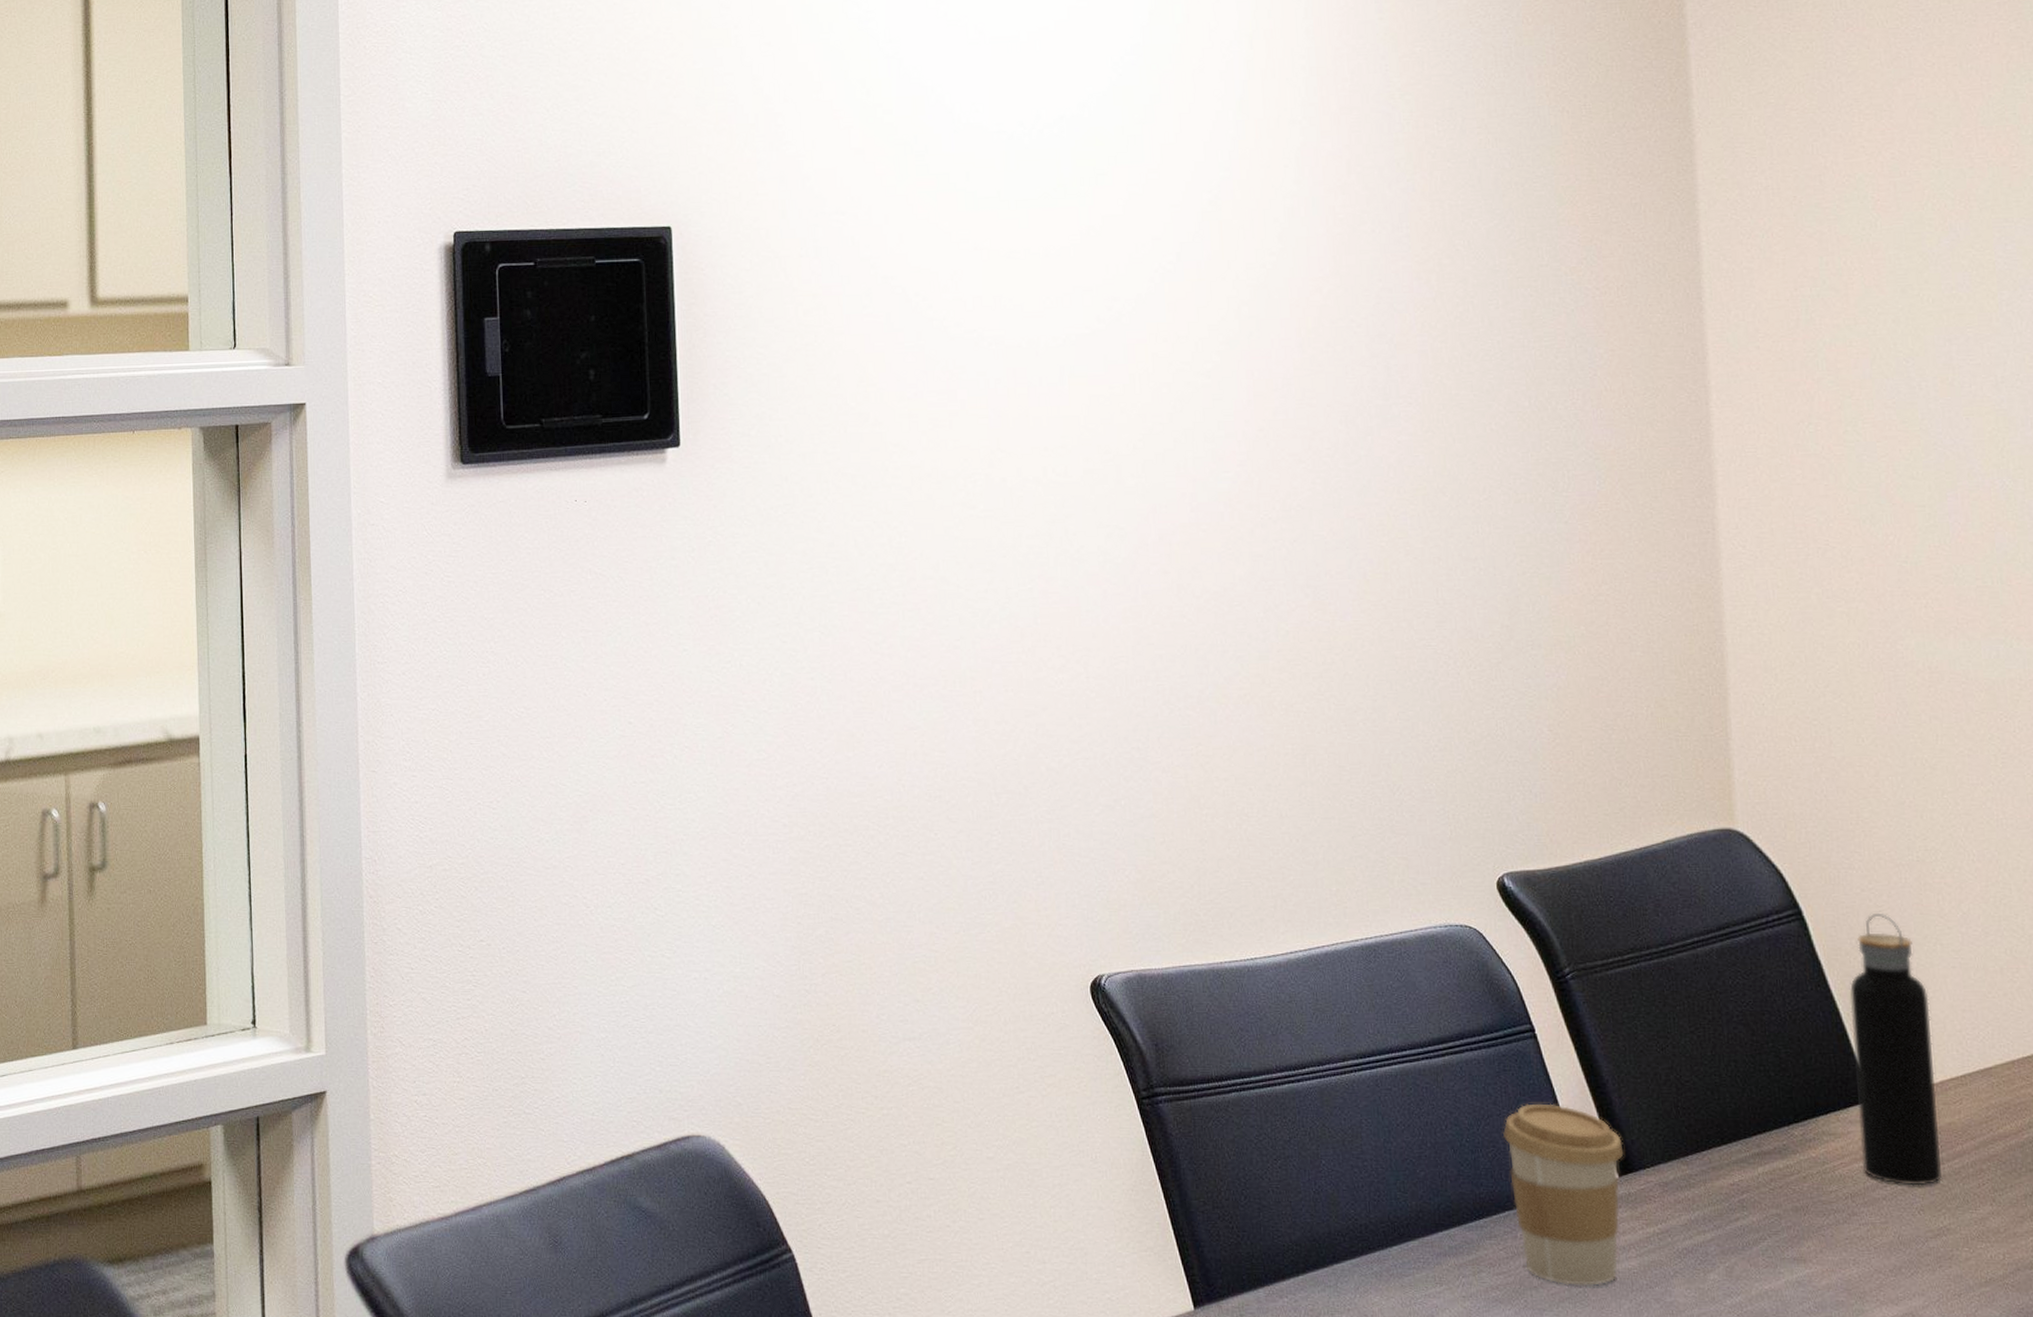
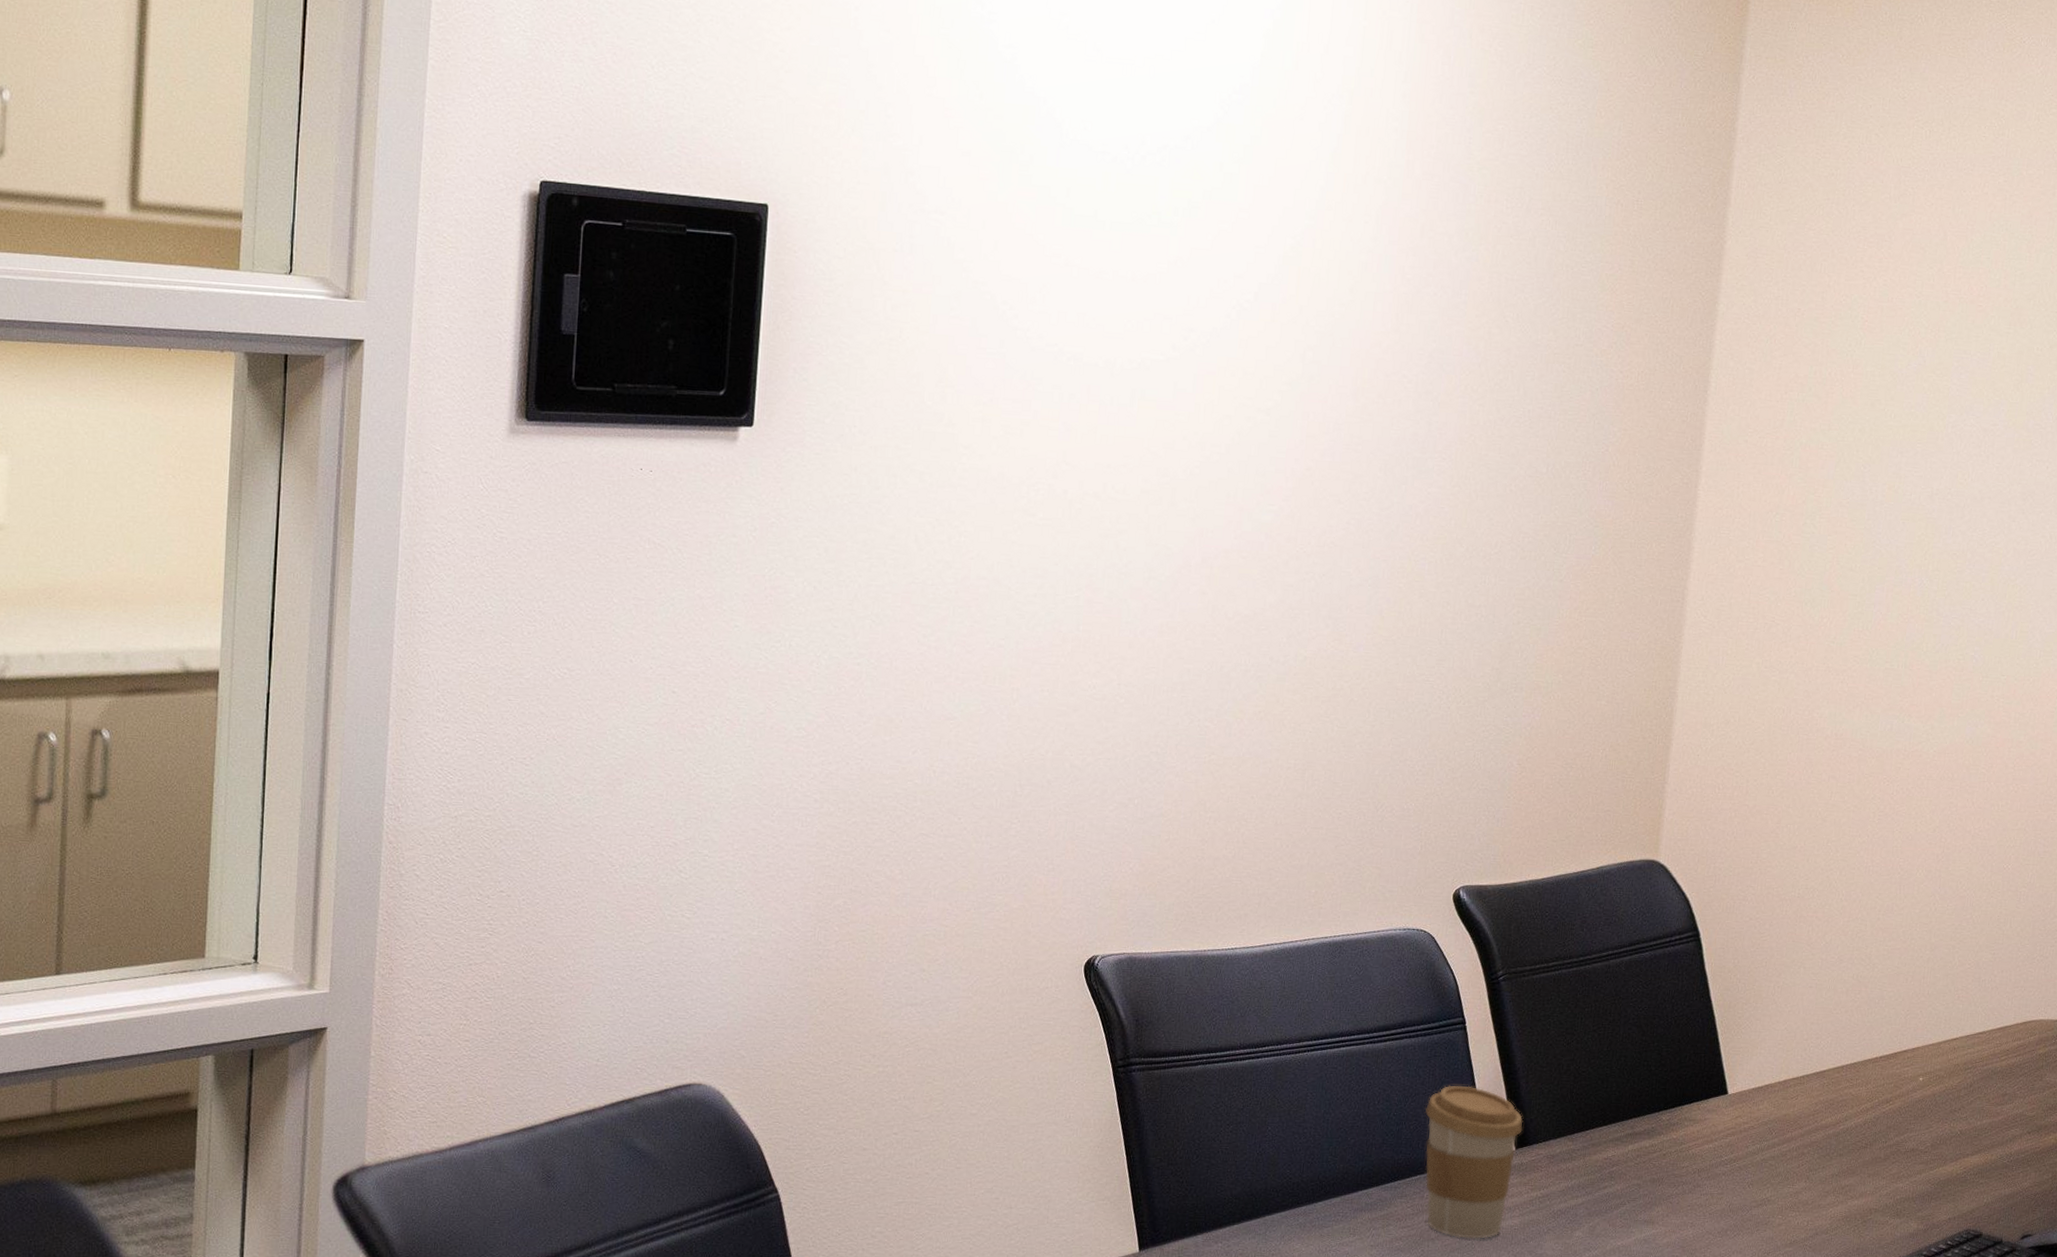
water bottle: present [1850,914,1943,1186] -> none [1712,939,1787,1165]

